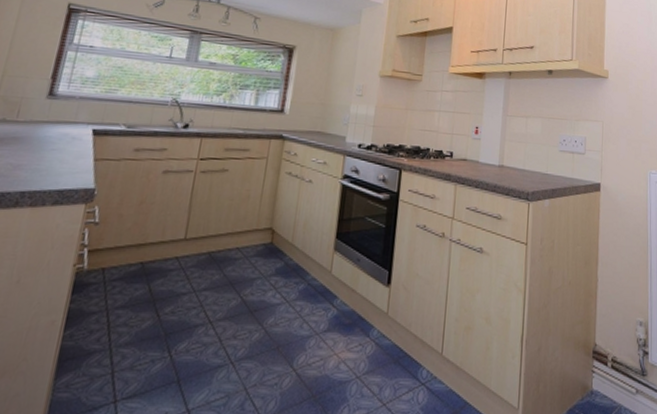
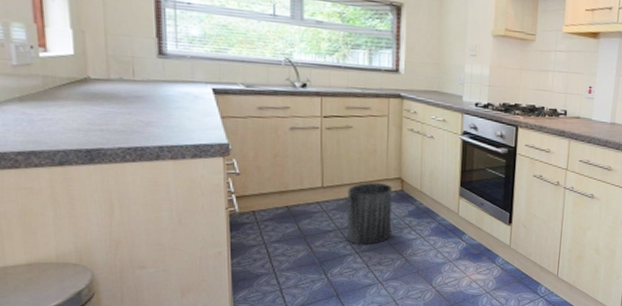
trash can: none [201,233,262,313] -> present [347,182,393,245]

